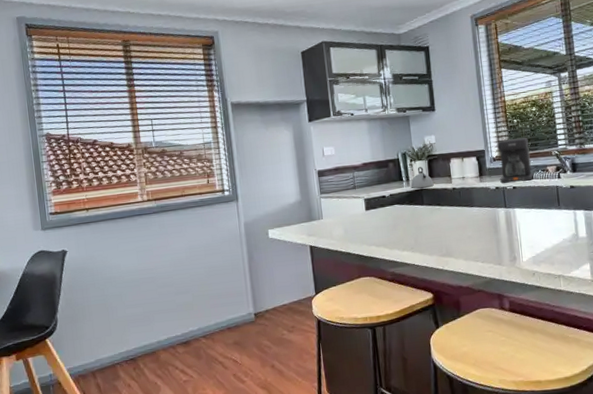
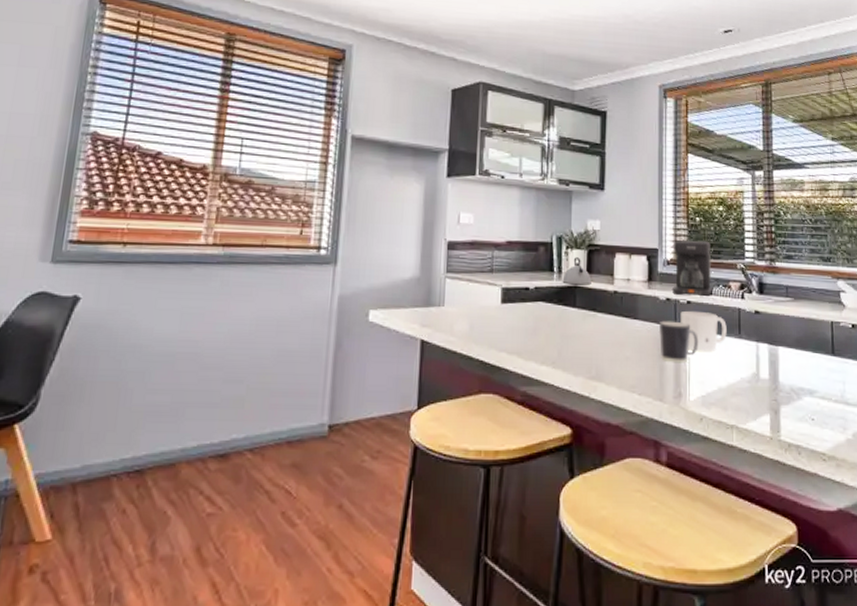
mug: none [492,203,526,235] -> present [658,320,699,363]
mug: none [508,193,549,225] -> present [680,310,727,353]

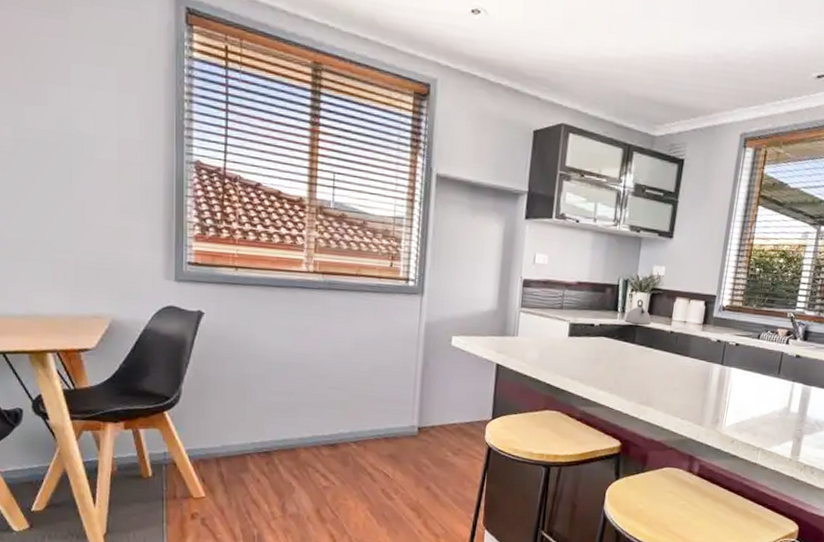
mug: present [658,320,699,363] -> none [705,359,741,396]
coffee maker: present [673,240,712,296] -> none [724,289,766,340]
mug: present [680,310,727,353] -> none [727,351,769,389]

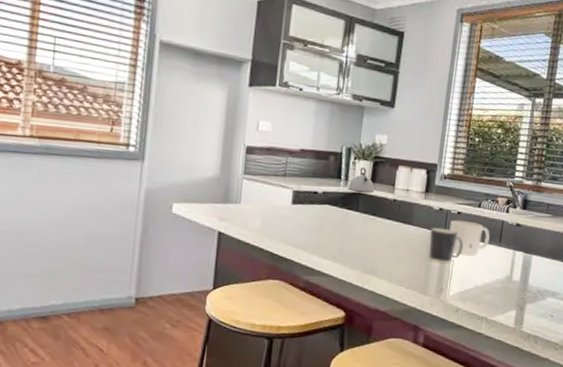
mug: none [705,359,741,396] -> present [428,227,464,264]
mug: none [727,351,769,389] -> present [449,220,490,257]

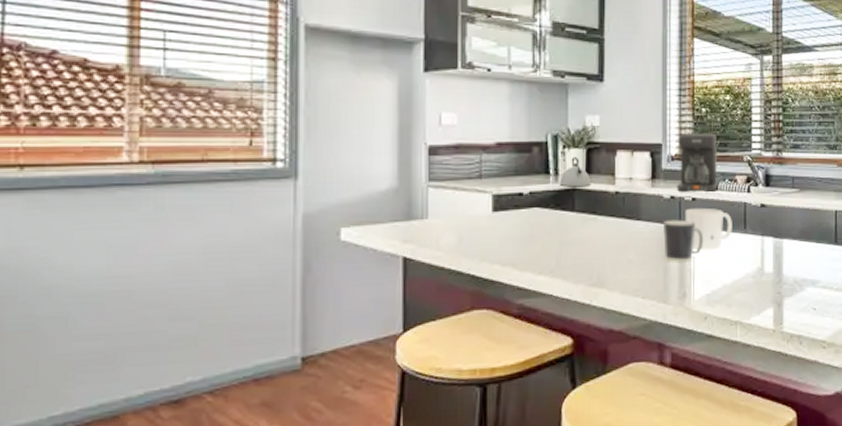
coffee maker: none [446,158,486,208] -> present [677,133,718,192]

